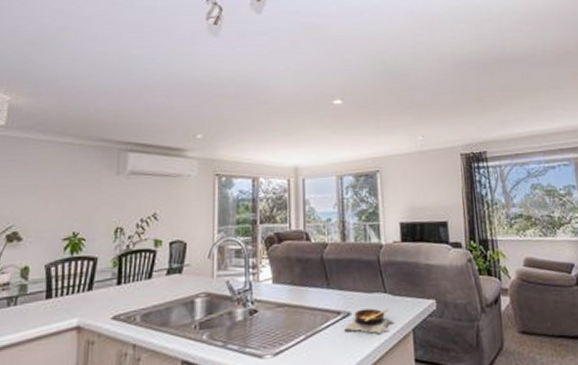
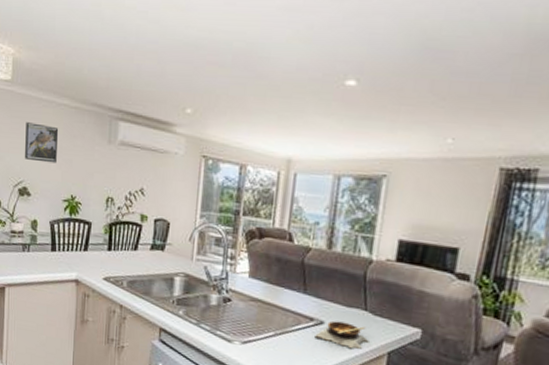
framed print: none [17,164,60,203] -> present [25,122,59,164]

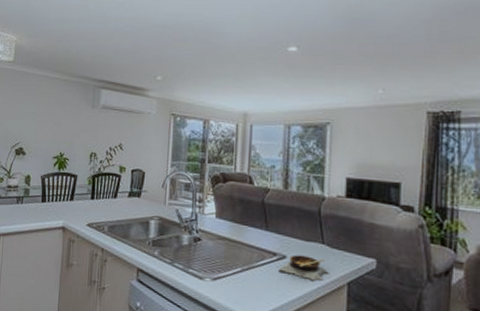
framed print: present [25,122,59,164] -> none [22,94,51,127]

